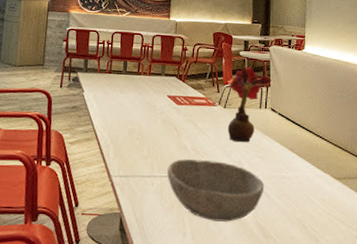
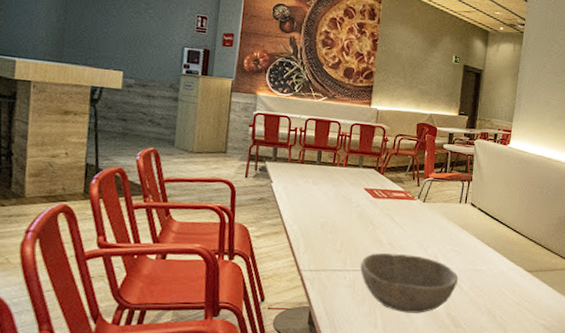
flower: present [227,65,271,142] -> none [425,158,474,236]

